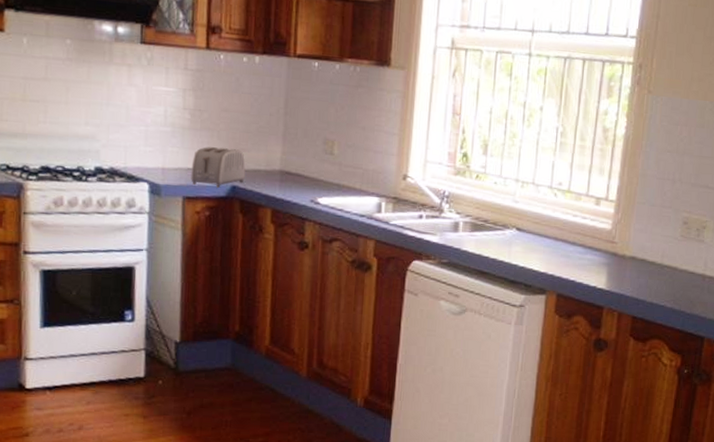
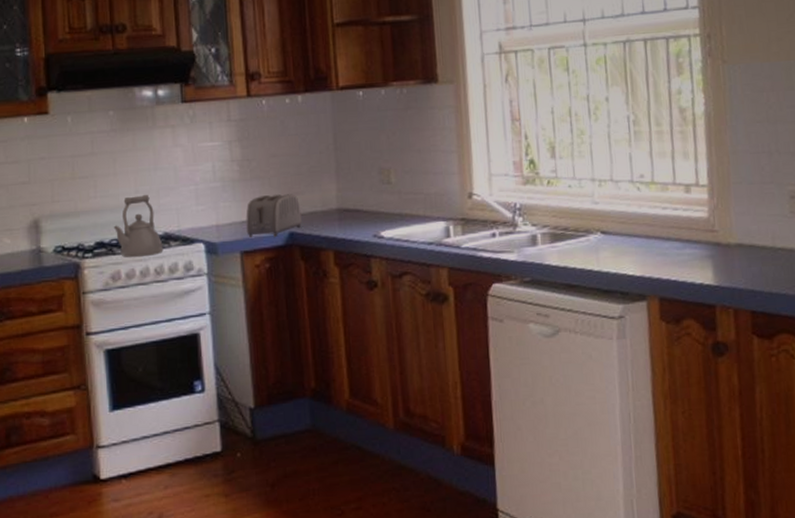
kettle: none [60,127,108,188] -> present [113,194,164,258]

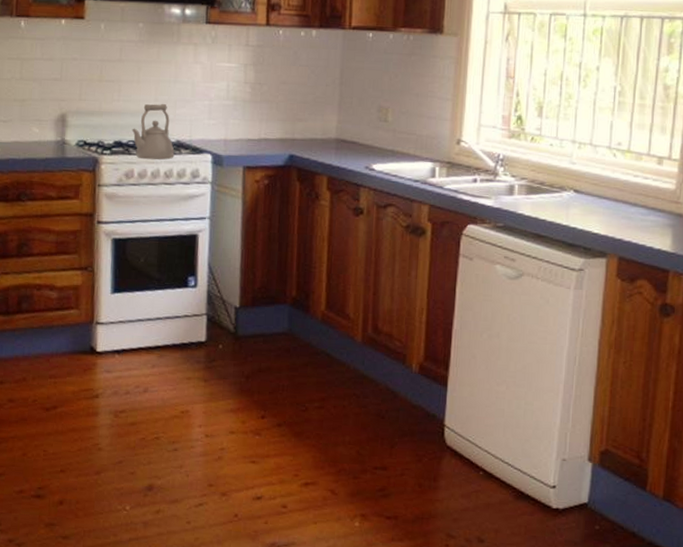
toaster: present [245,194,302,239] -> none [251,118,303,157]

